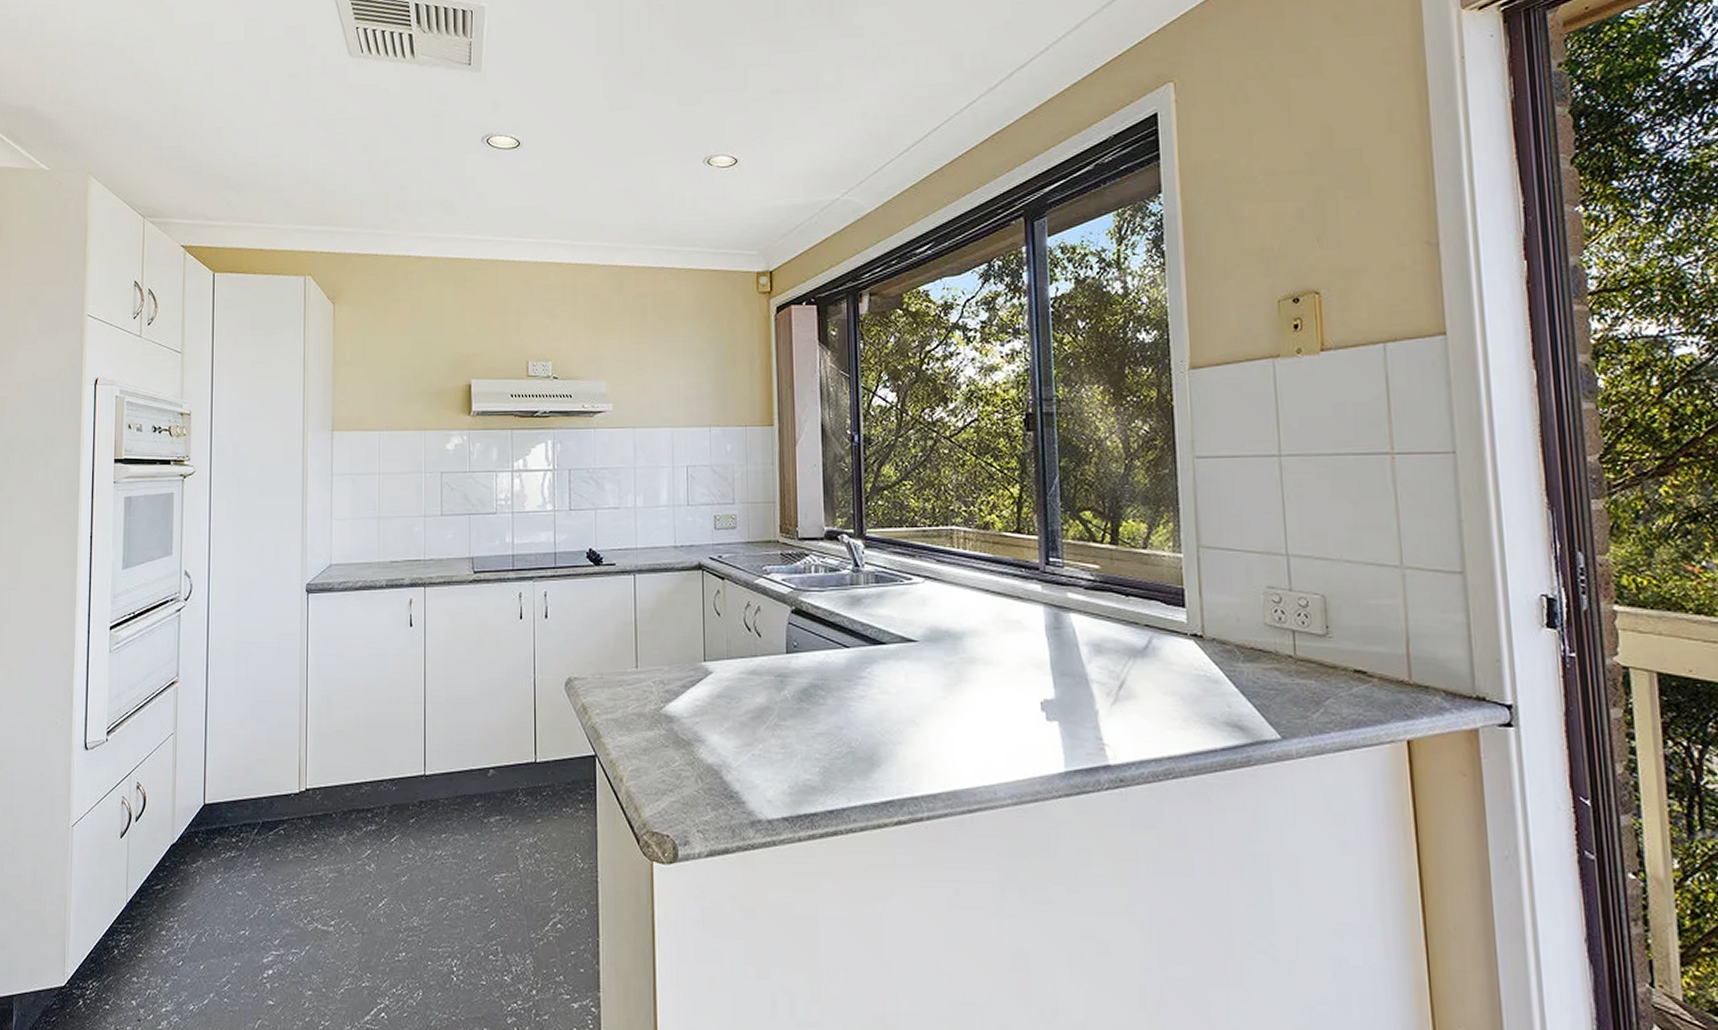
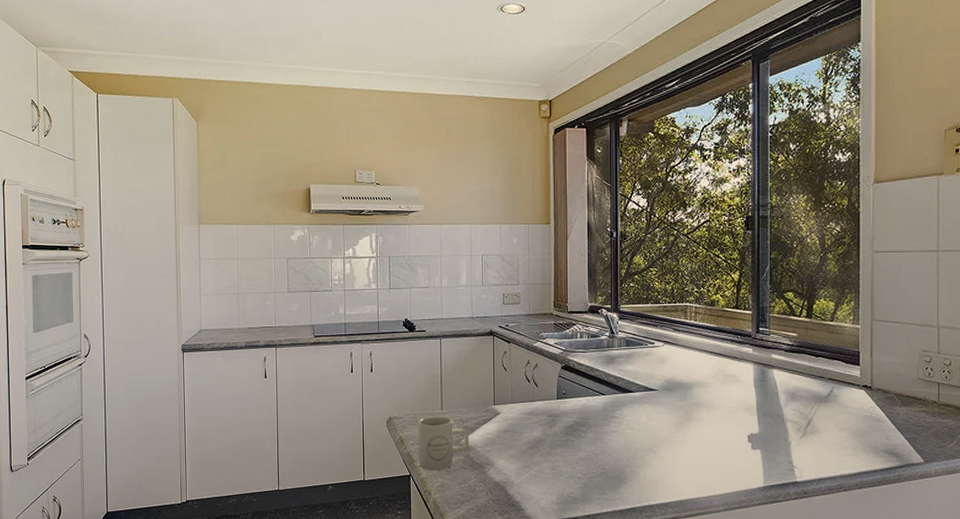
mug: none [604,676,672,750] -> present [417,416,469,471]

